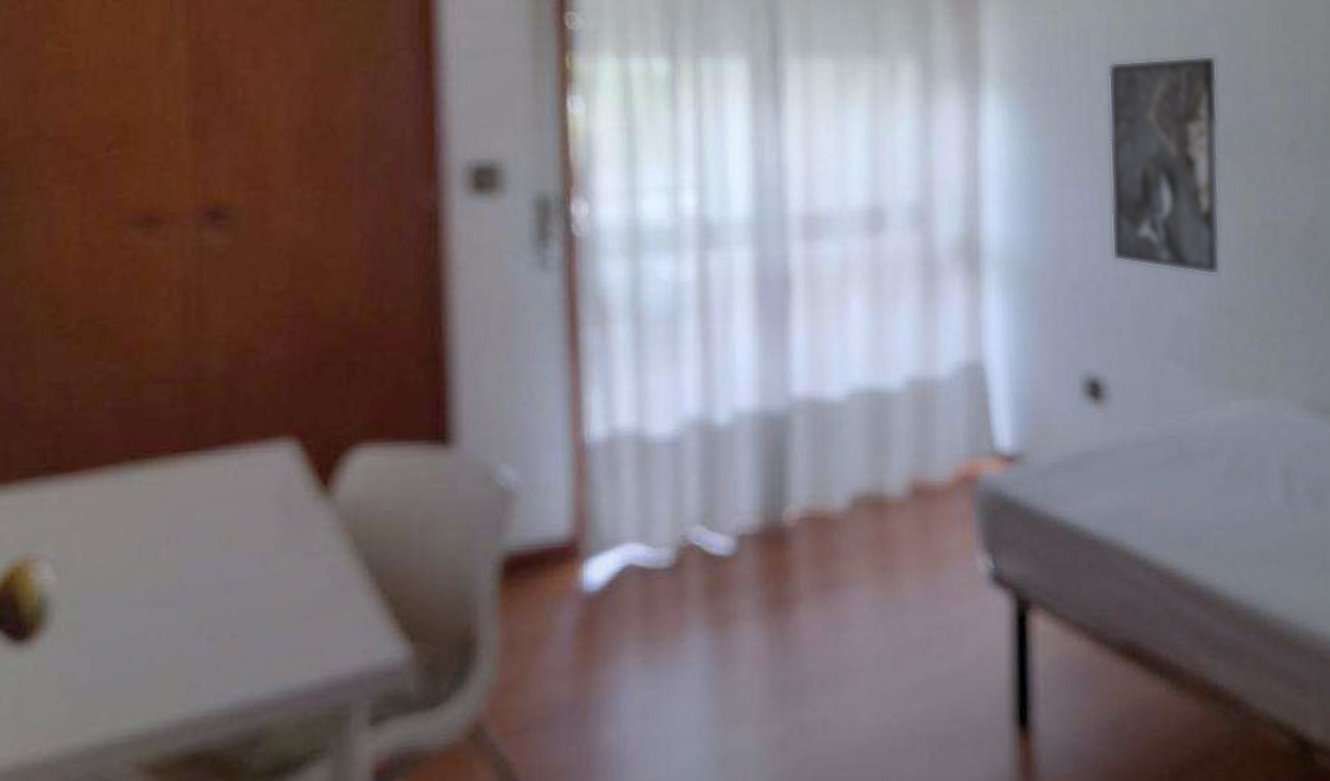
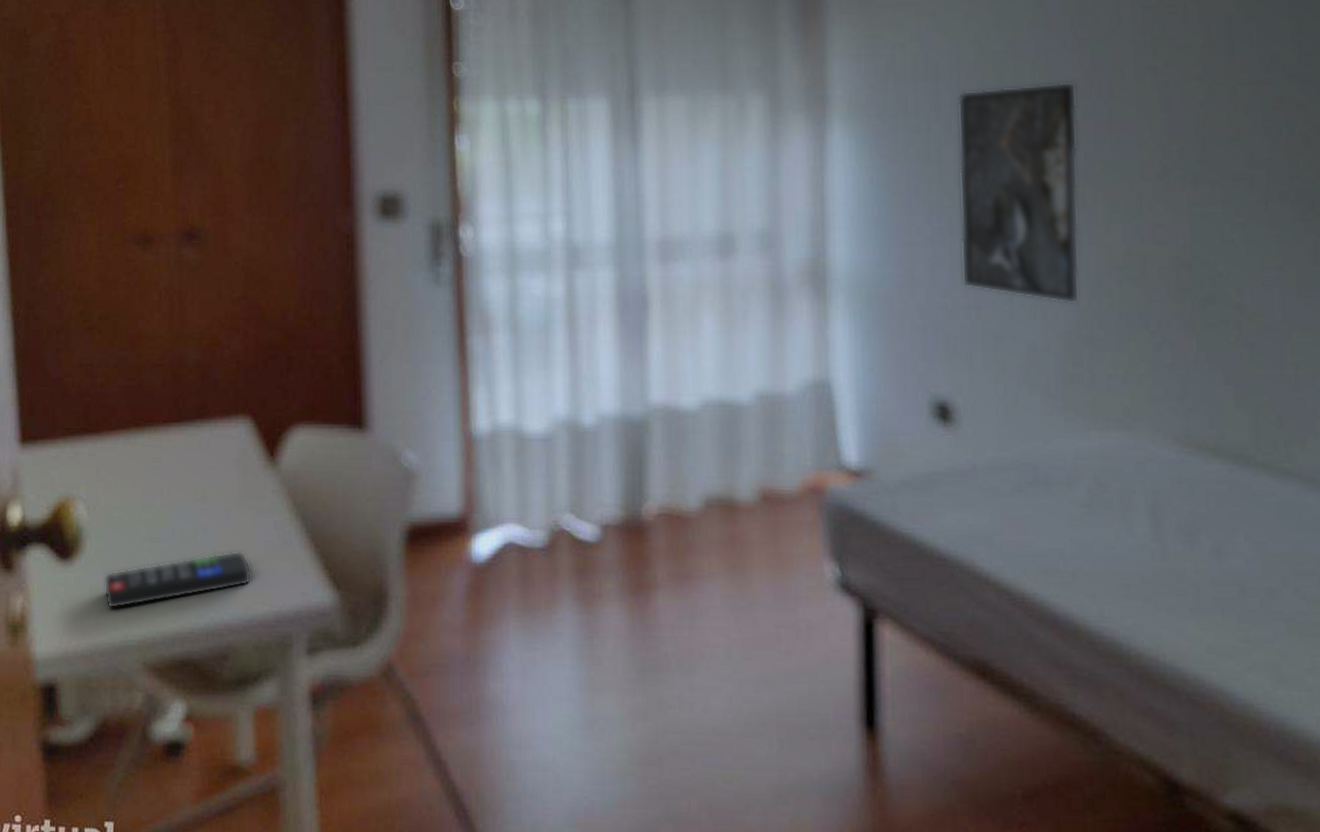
remote control: none [79,606,296,700] -> present [104,551,252,610]

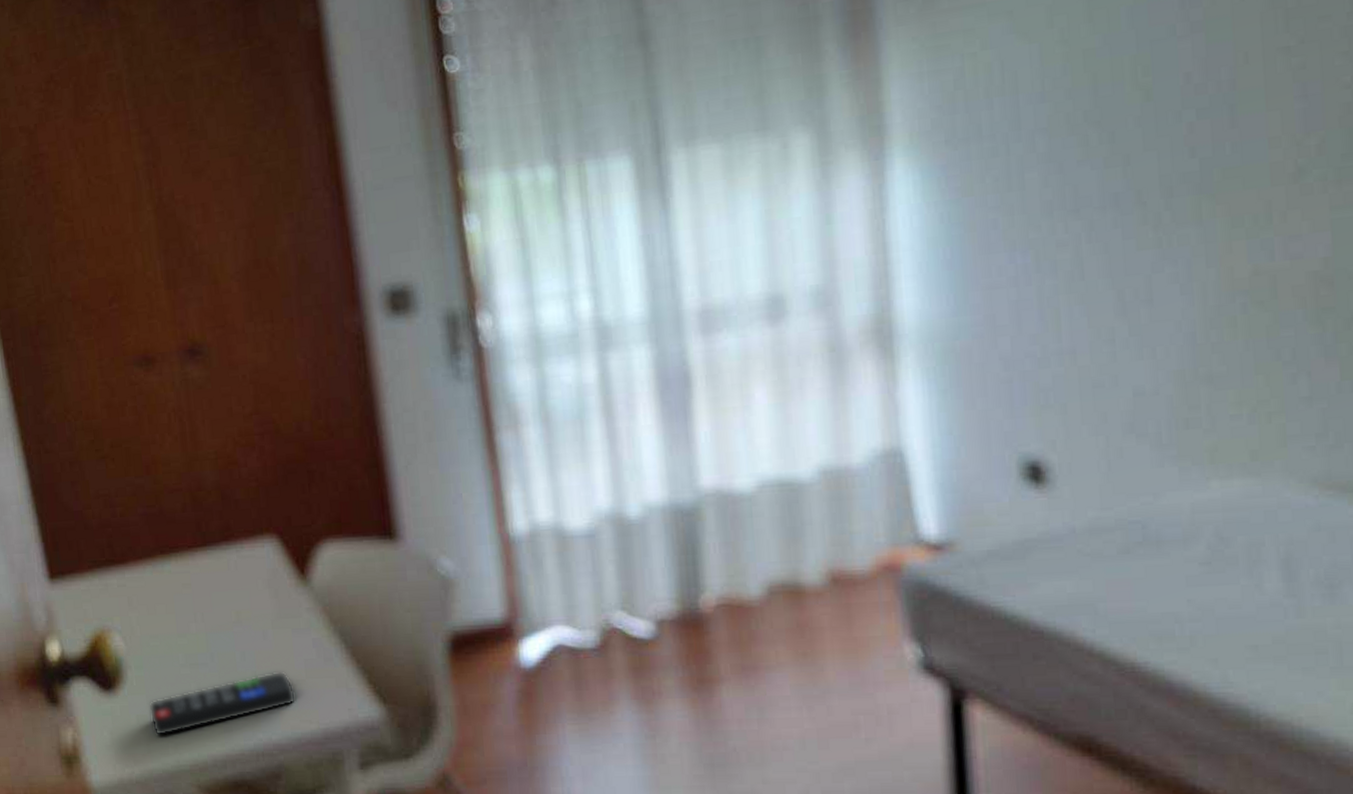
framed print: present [957,82,1080,304] -> none [1041,76,1196,339]

